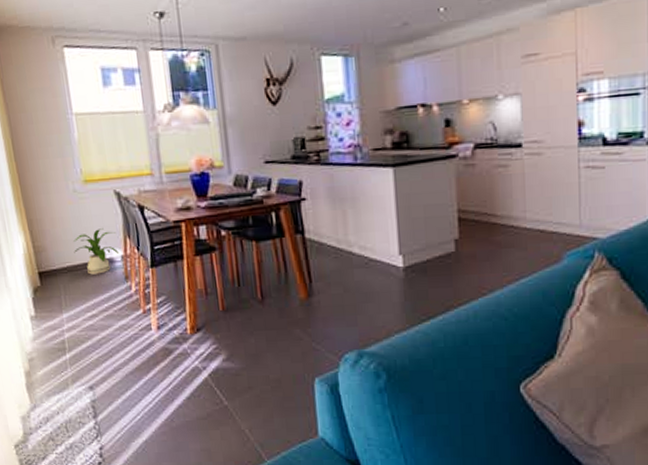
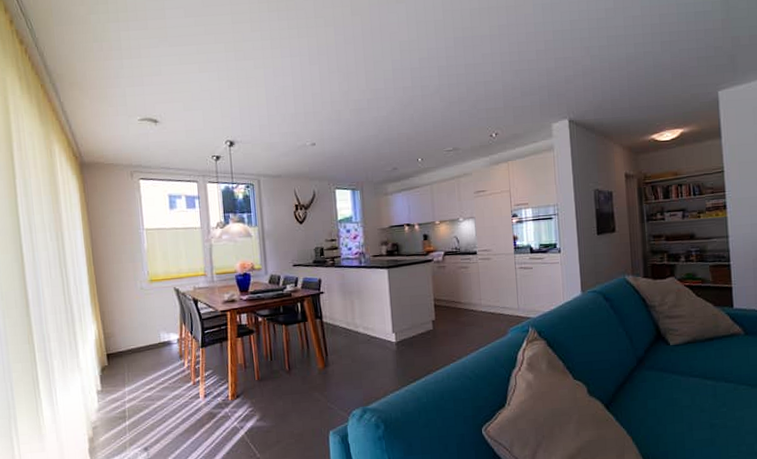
house plant: present [73,228,120,275] -> none [138,318,176,355]

